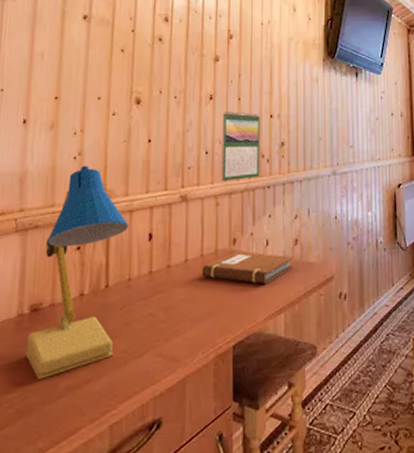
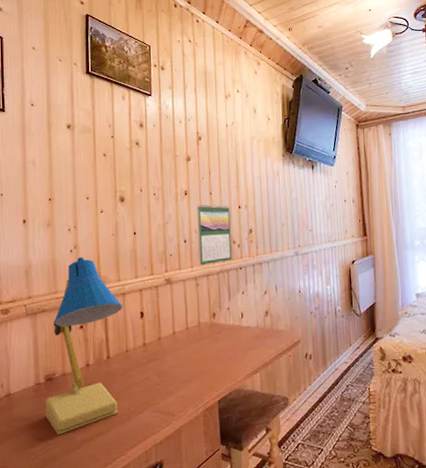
notebook: present [201,252,292,284] -> none [187,324,265,350]

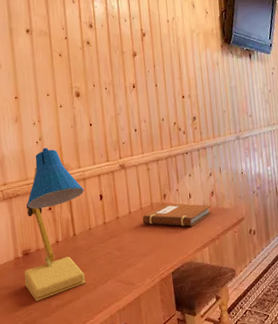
notebook: none [187,324,265,350] -> present [142,204,211,227]
calendar: present [197,204,232,266] -> none [144,95,179,152]

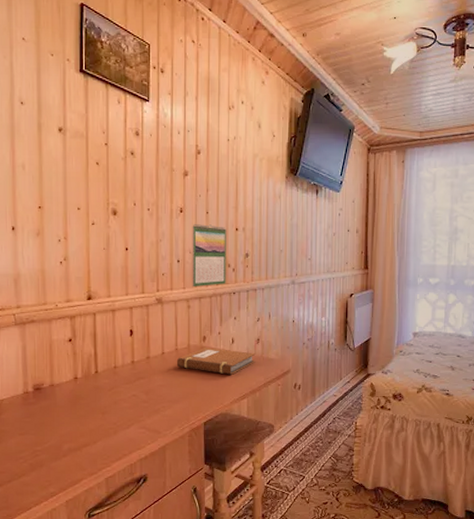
desk lamp: present [24,147,86,301] -> none [33,269,113,442]
calendar: none [144,95,179,152] -> present [192,224,226,288]

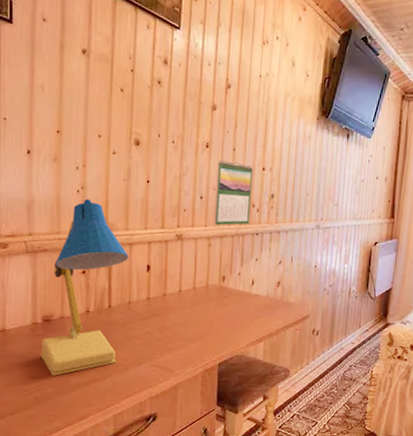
desk lamp: none [33,269,113,442] -> present [40,198,130,376]
notebook: present [176,348,255,375] -> none [193,288,274,317]

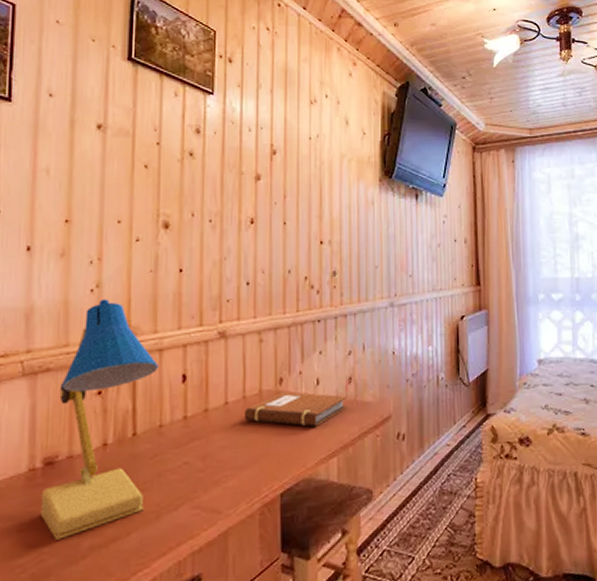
notebook: none [193,288,274,317] -> present [244,392,346,427]
calendar: present [214,160,253,226] -> none [265,237,309,316]

